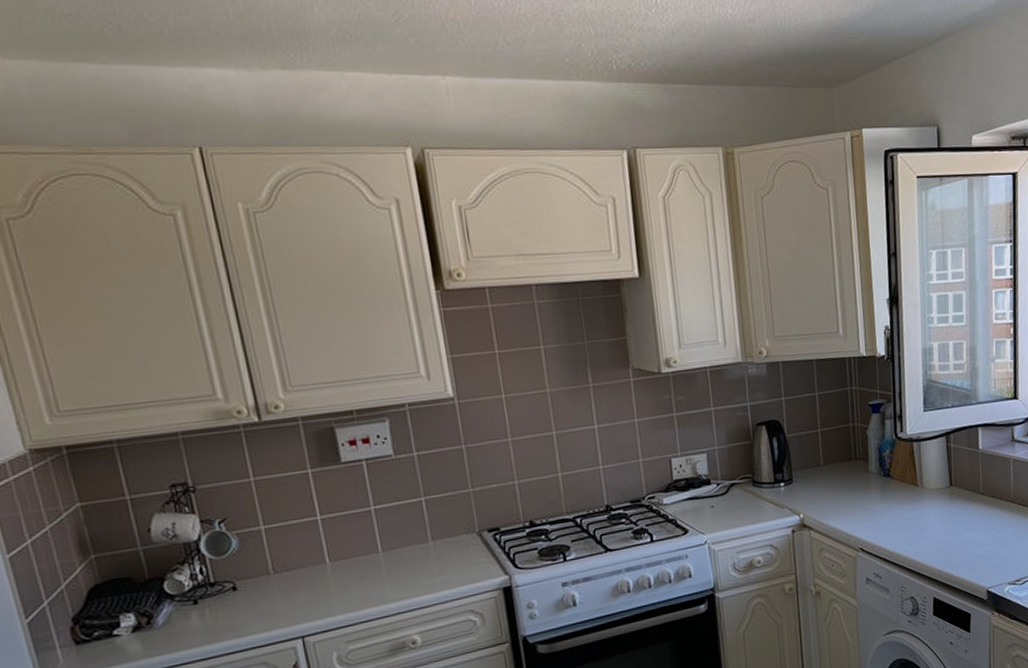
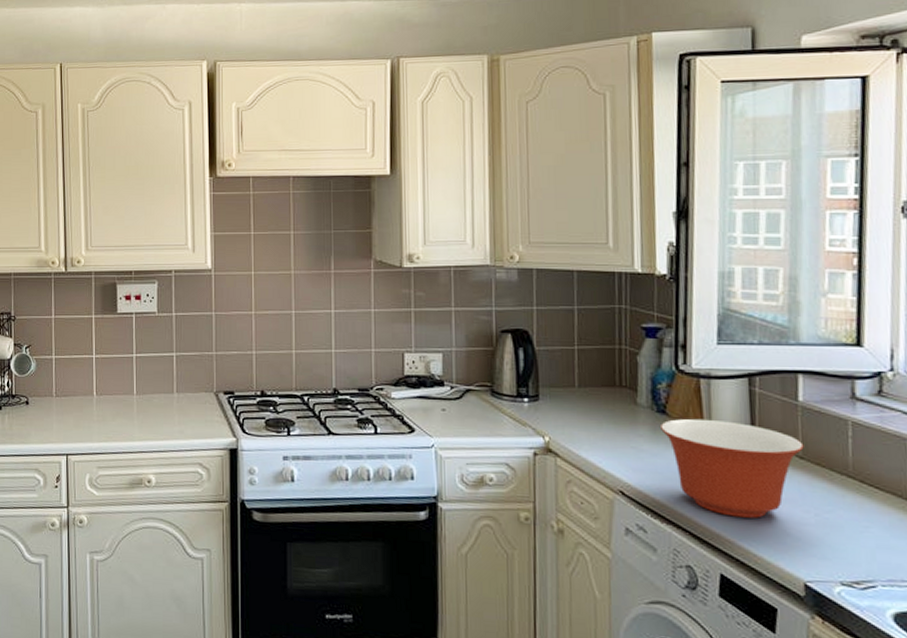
mixing bowl: none [887,474,984,551] -> present [661,418,804,518]

